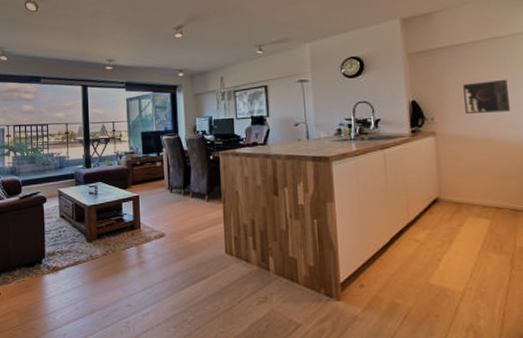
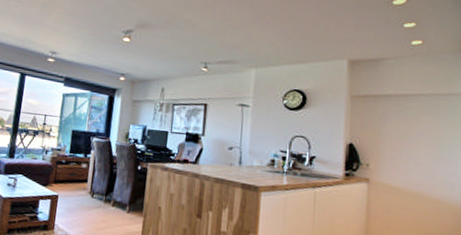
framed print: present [463,79,510,115] -> none [401,135,446,170]

